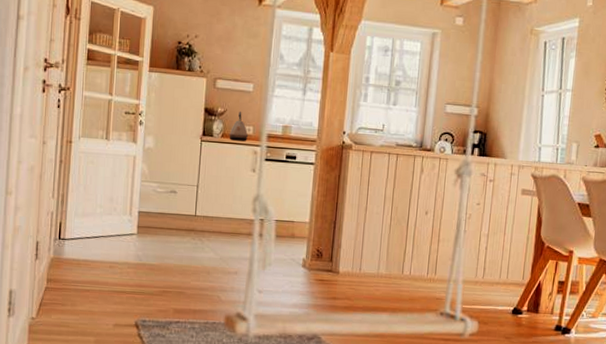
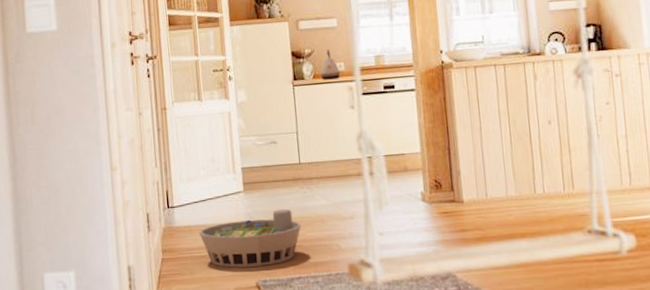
laundry basket: none [86,255,188,307] -> present [198,208,302,268]

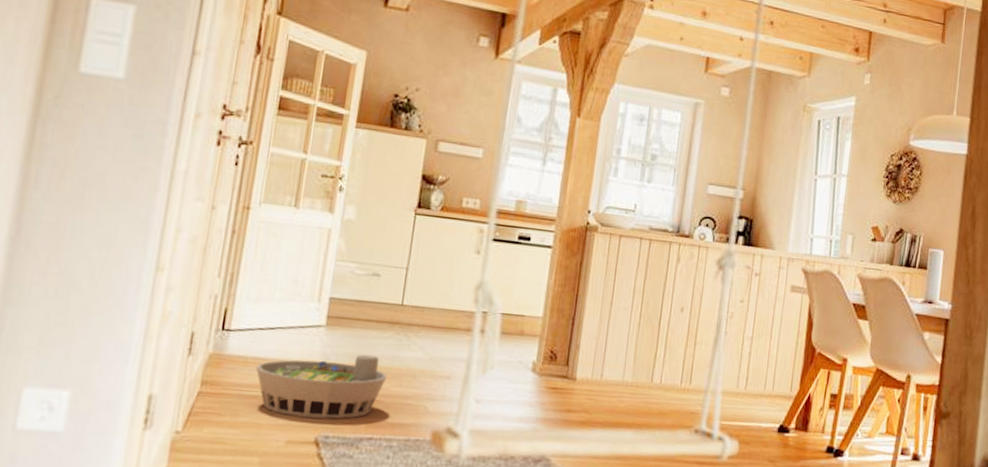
kettle: present [320,48,341,80] -> none [450,180,474,217]

